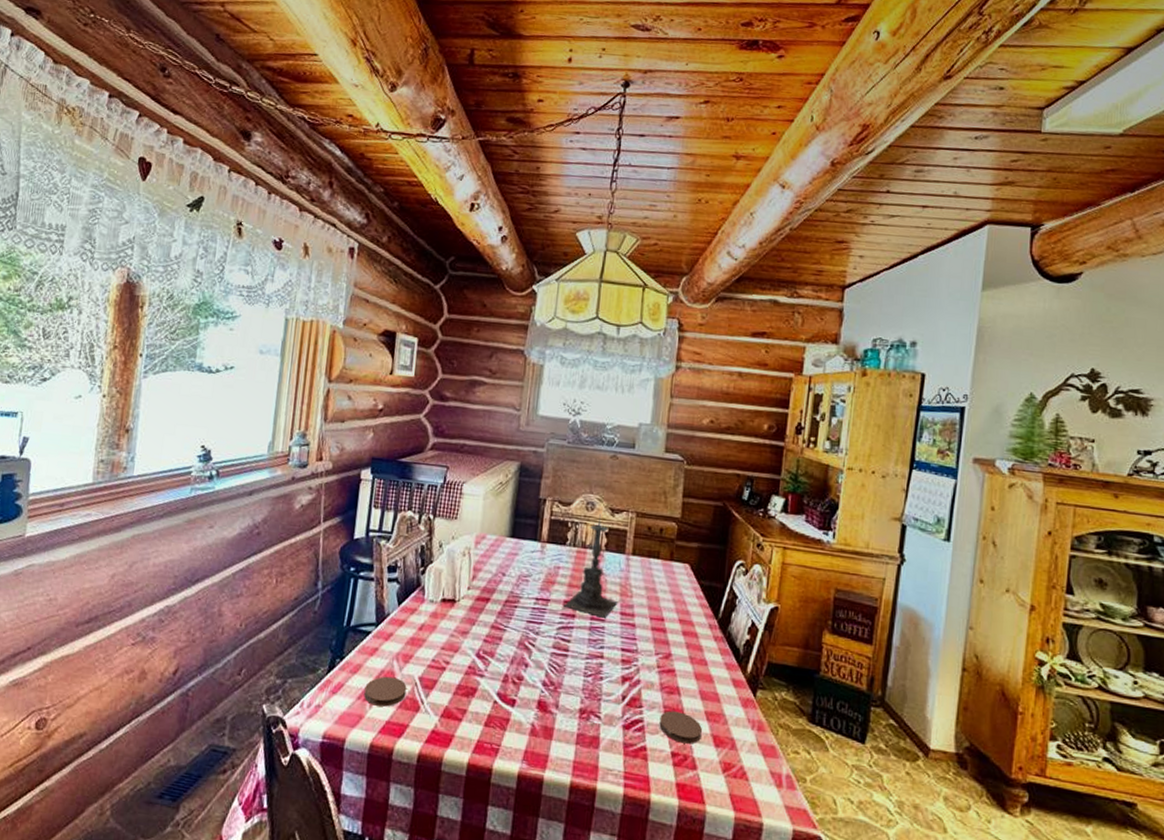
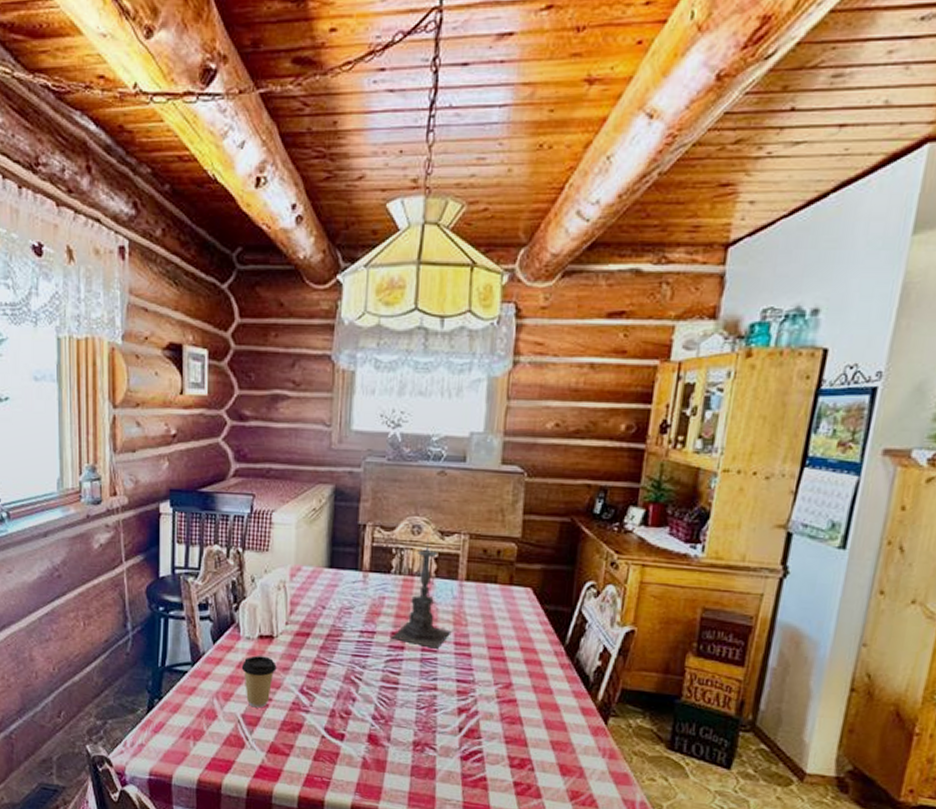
coaster: present [364,676,407,707] -> none [187,714,230,744]
coffee cup: none [422,618,456,671] -> present [241,655,277,708]
coaster: present [659,710,703,744] -> none [500,741,548,774]

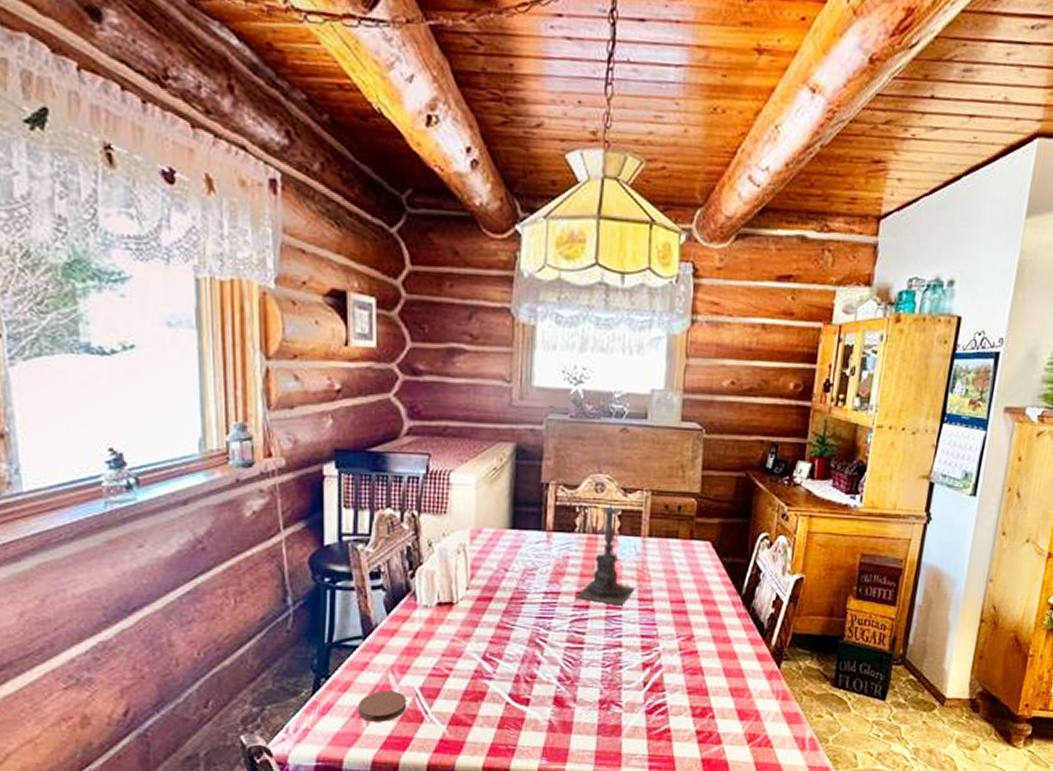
coaster: none [187,714,230,744] -> present [359,690,407,722]
coffee cup: present [241,655,277,708] -> none [418,624,457,679]

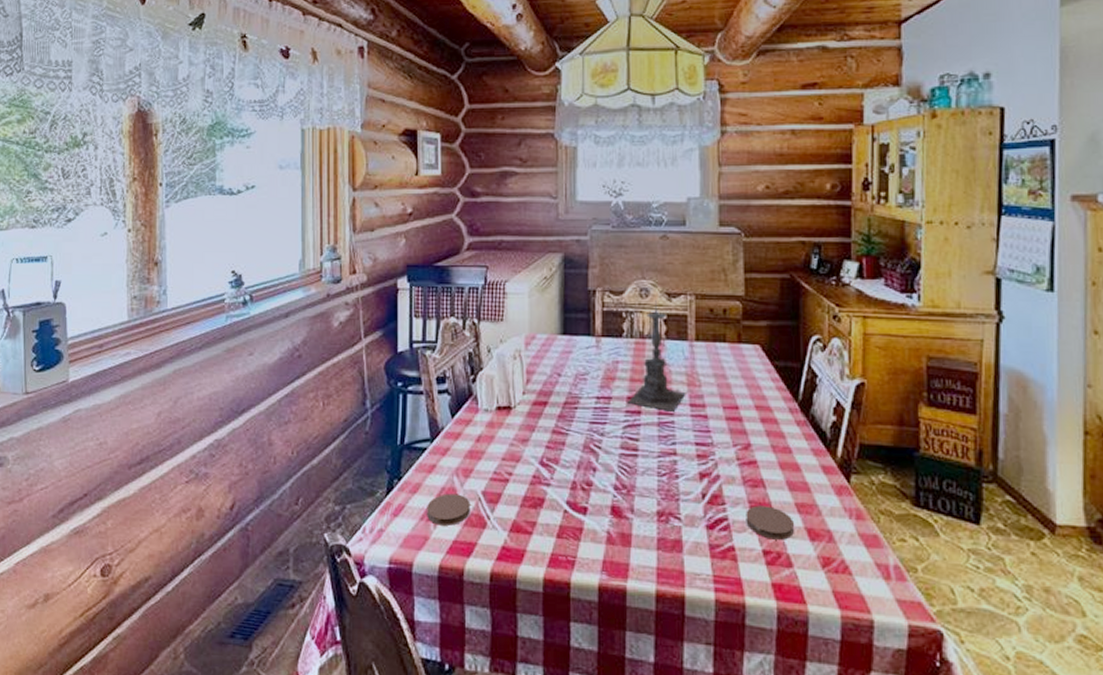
coaster: none [683,691,727,721] -> present [746,505,795,540]

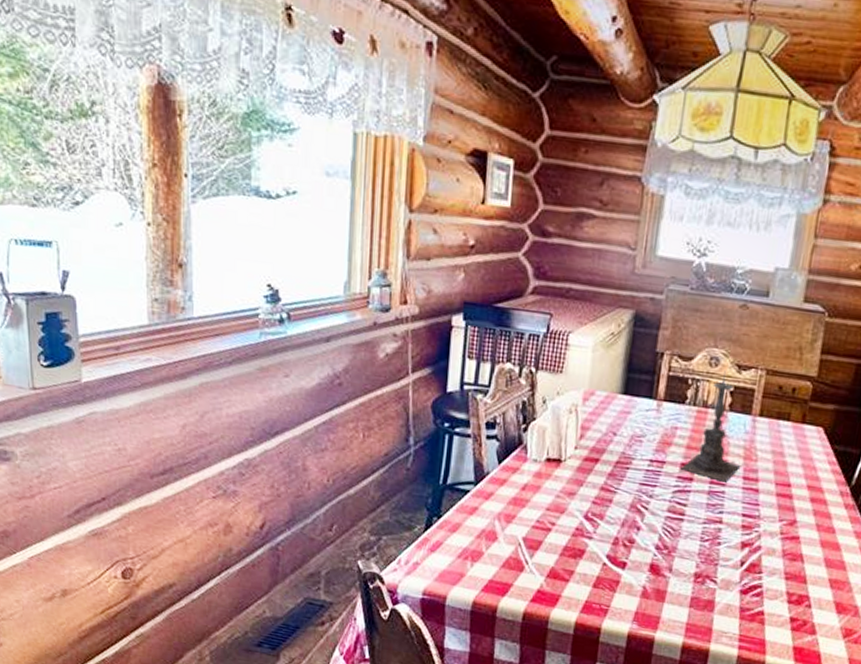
coaster: present [427,493,471,526] -> none [464,535,510,566]
coaster: present [746,505,795,540] -> none [779,577,825,610]

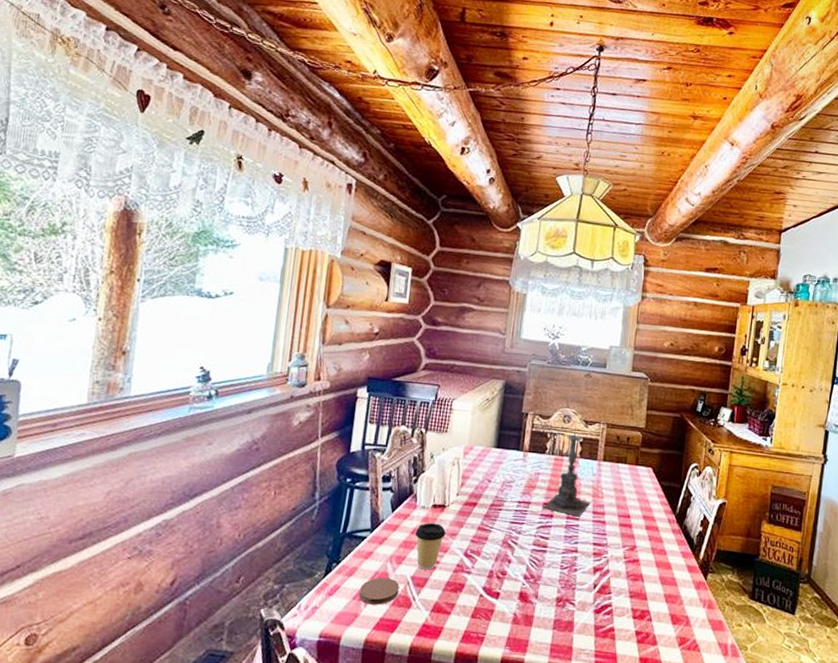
coaster: none [464,535,510,566] -> present [359,577,400,605]
coffee cup: none [525,478,563,532] -> present [414,523,446,570]

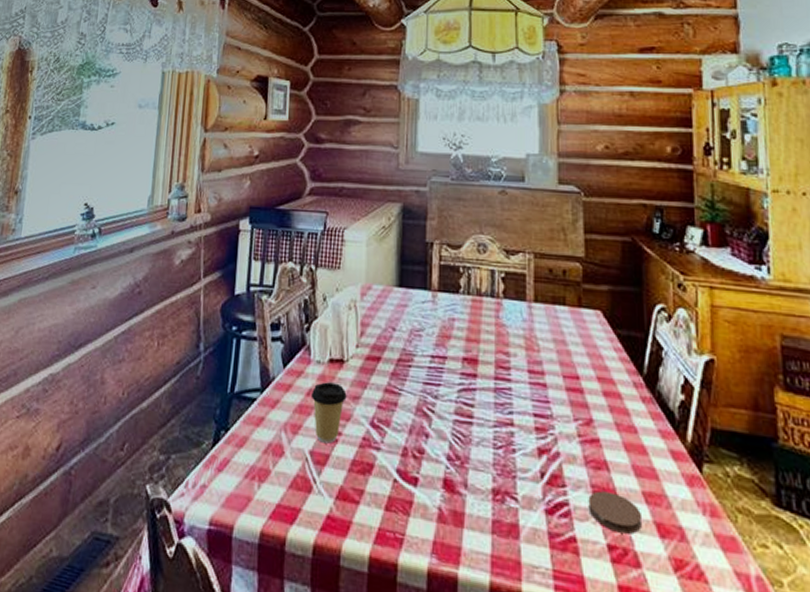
coaster: present [359,577,400,605] -> none [251,450,297,487]
candle holder: present [543,425,591,517] -> none [462,256,524,377]
coaster: none [625,595,662,623] -> present [588,491,643,534]

